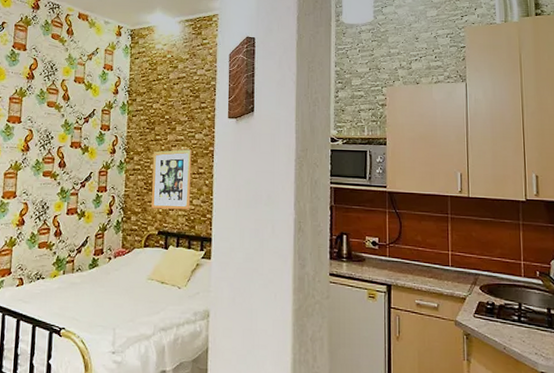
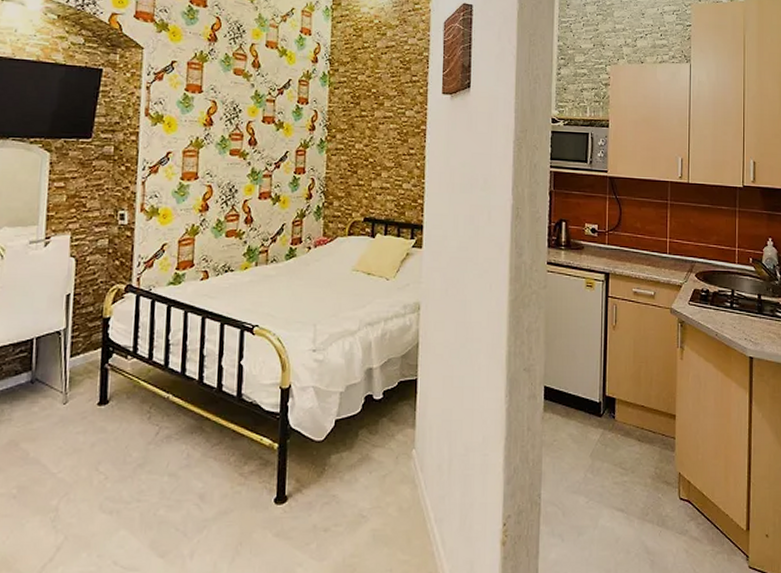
wall art: present [151,149,192,210] -> none [356,127,402,195]

